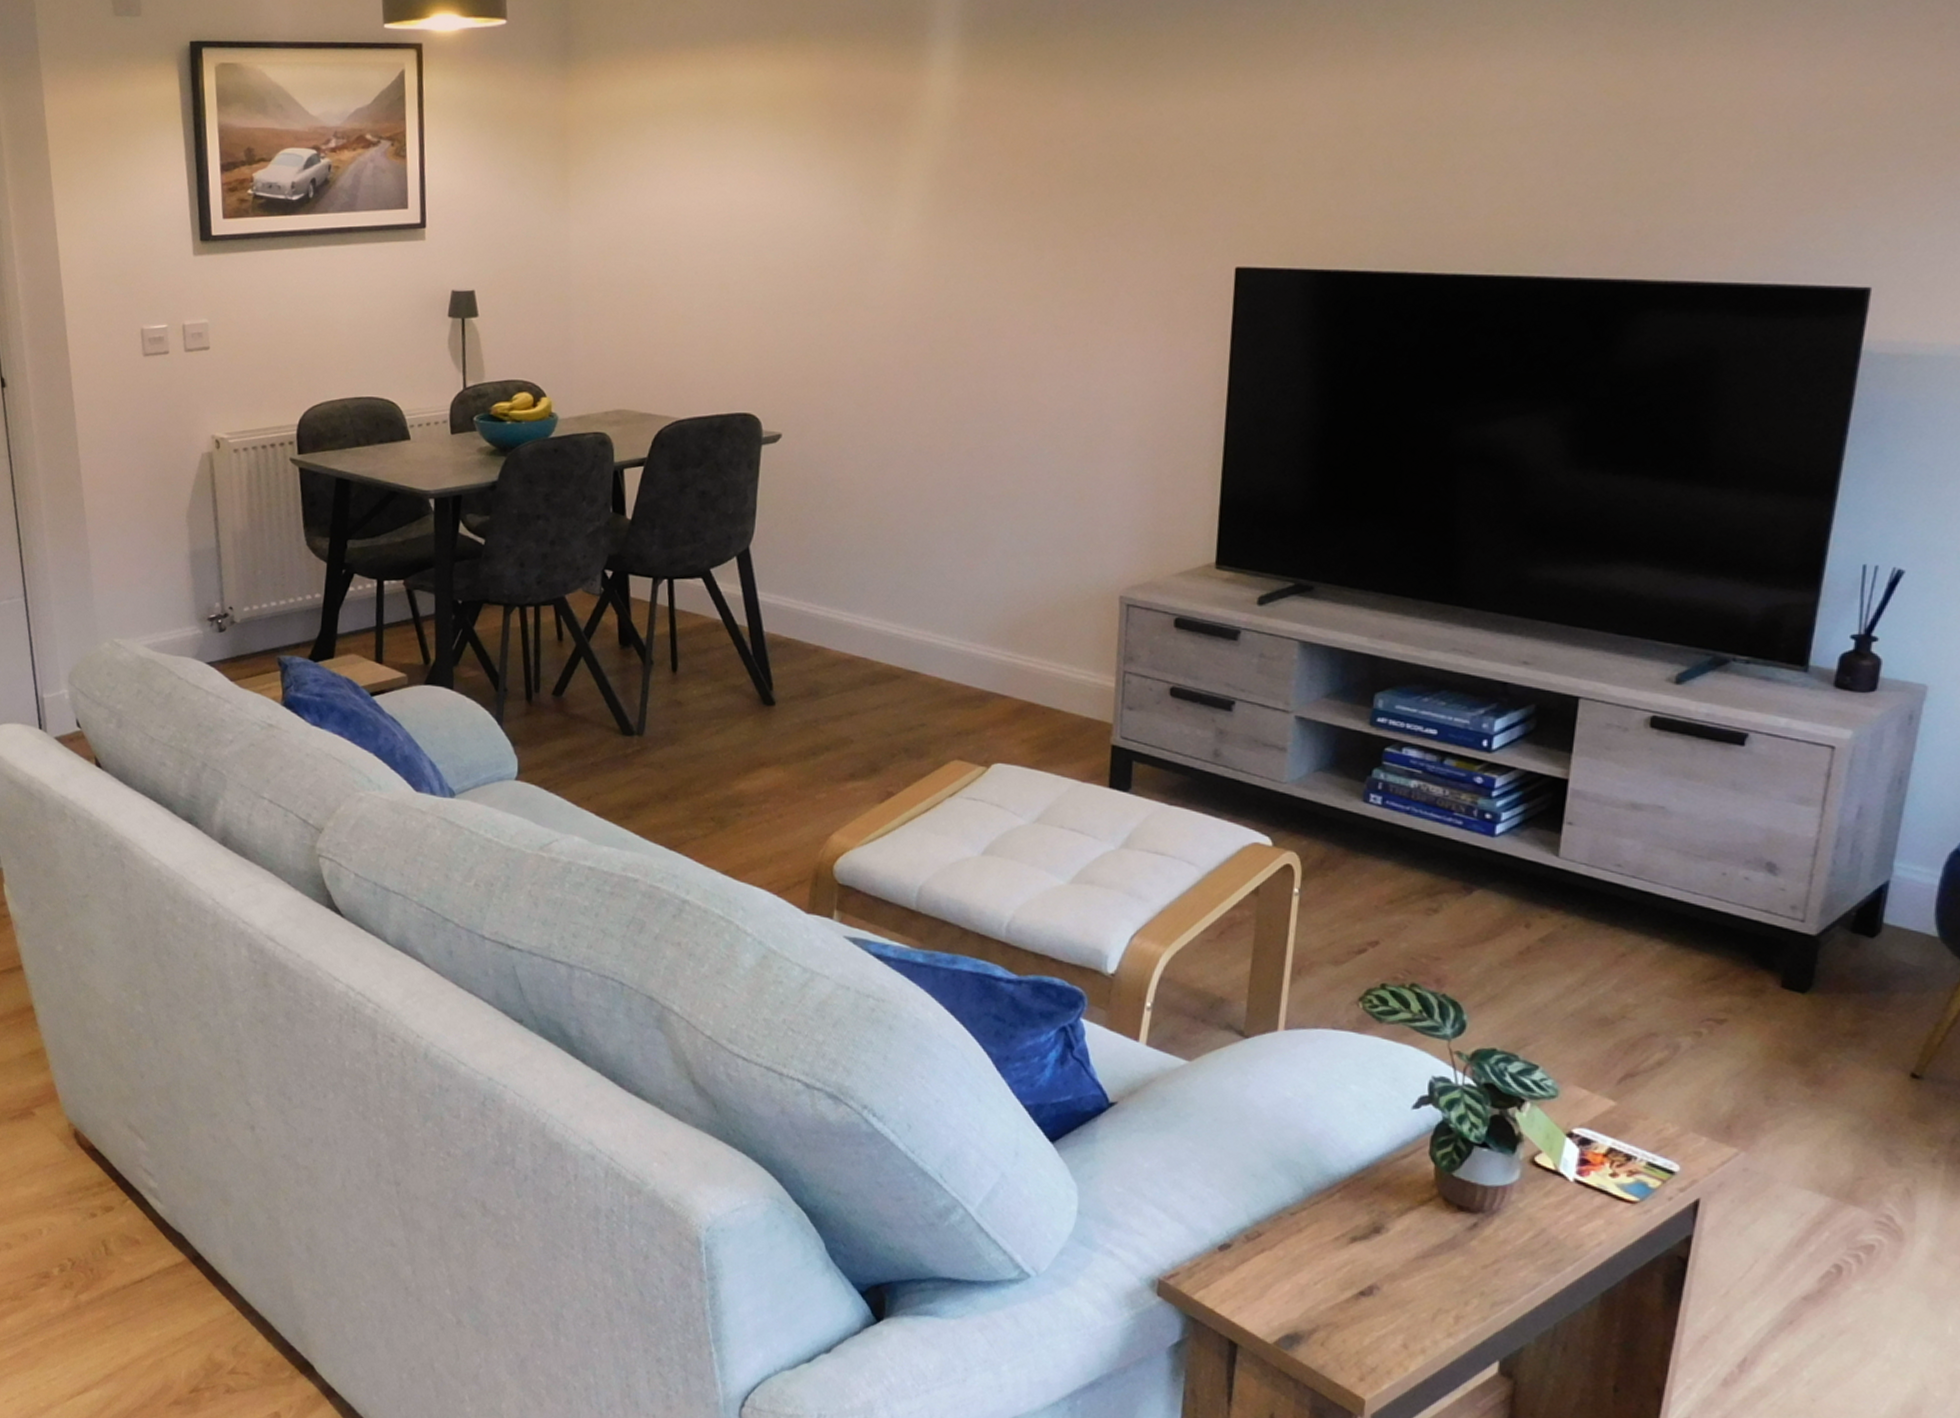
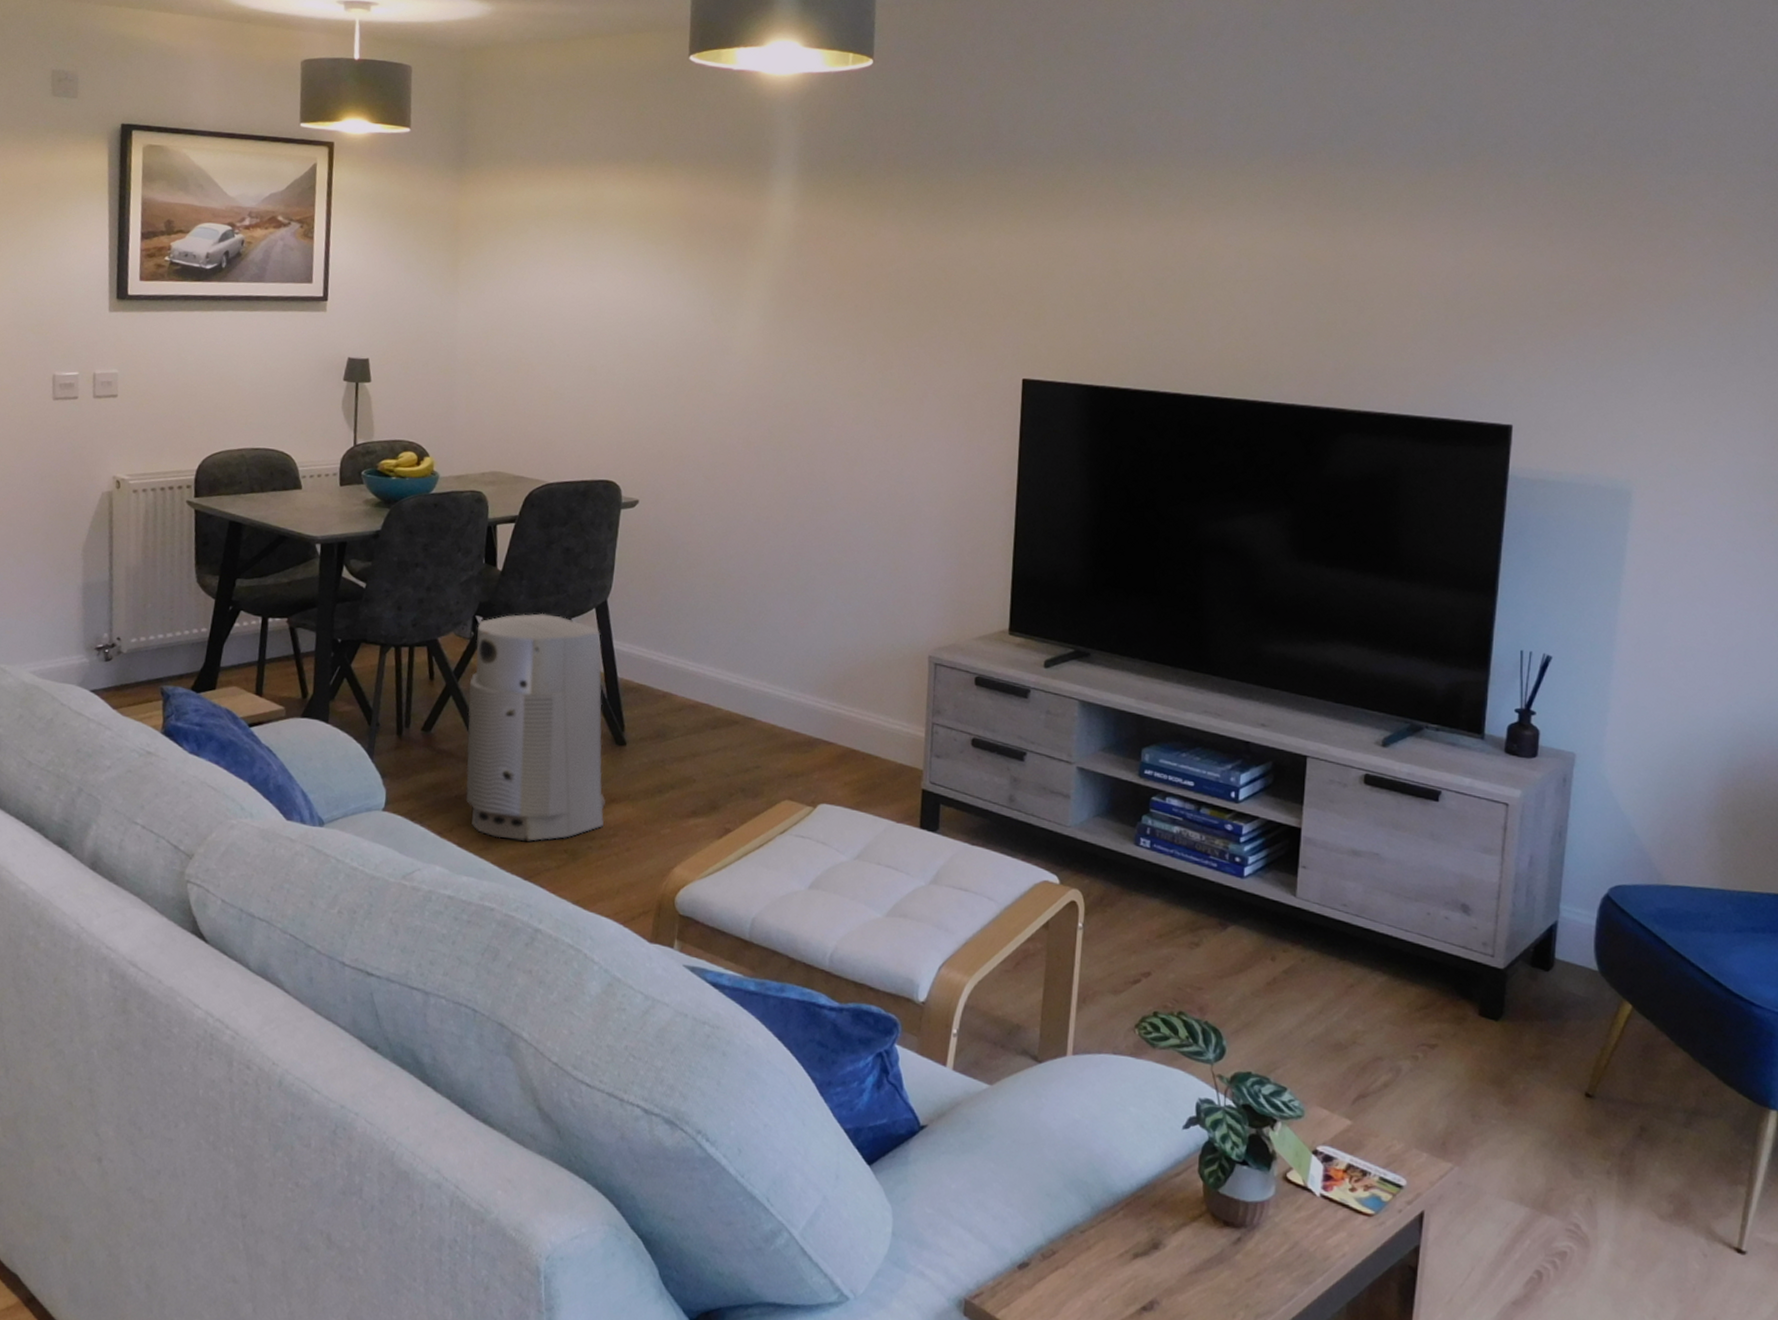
air purifier: none [600,564,754,809] -> present [465,613,605,841]

